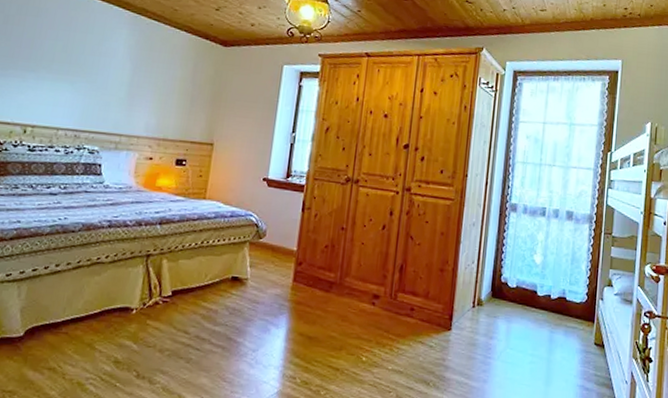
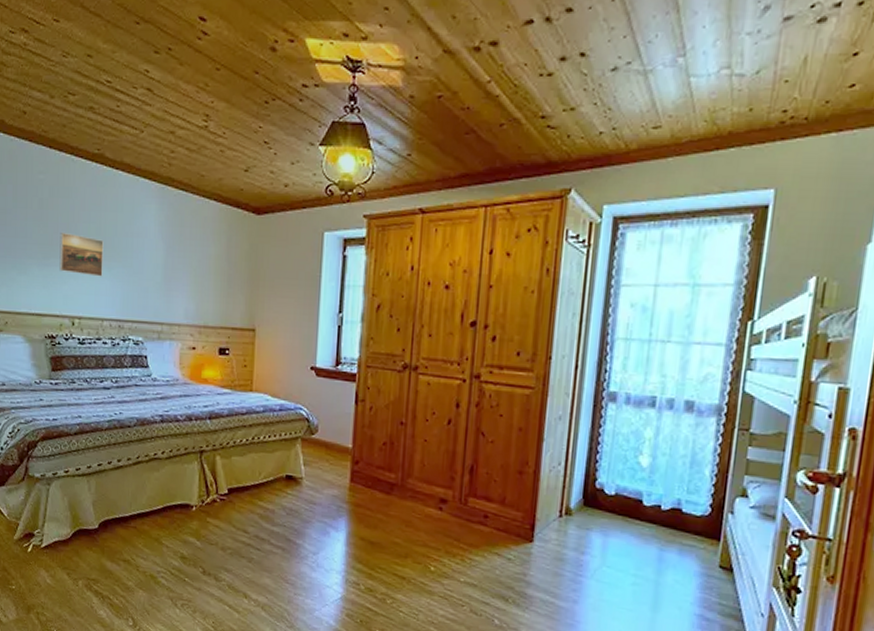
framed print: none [17,46,69,90] -> present [59,231,104,277]

